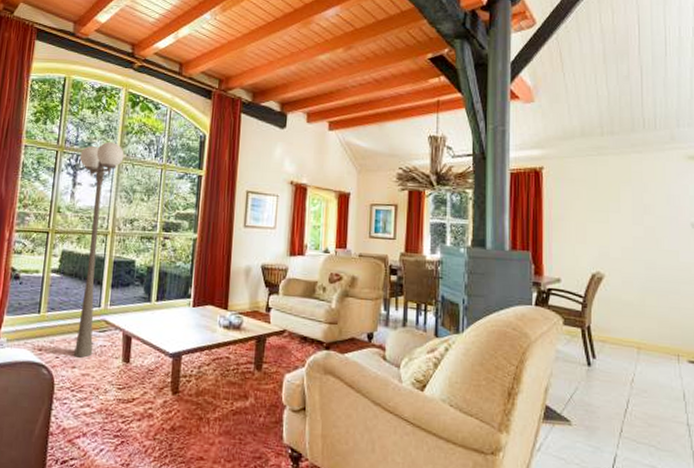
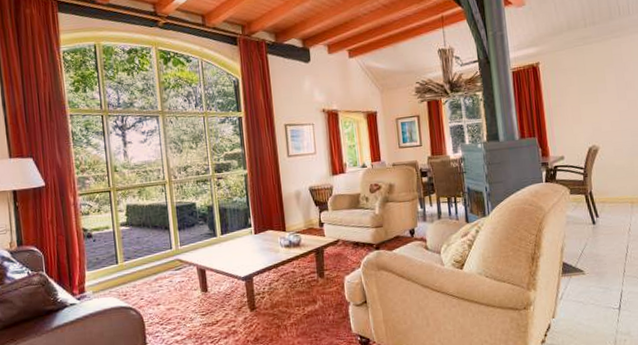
floor lamp: present [73,142,124,358] -> none [124,99,173,296]

